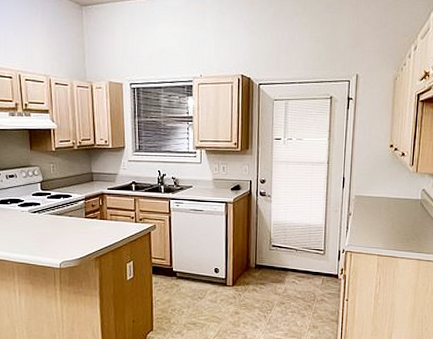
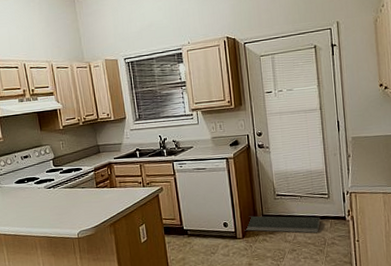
door mat: none [235,264,313,287] -> present [244,216,321,233]

